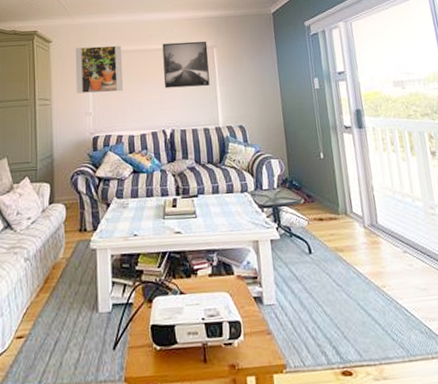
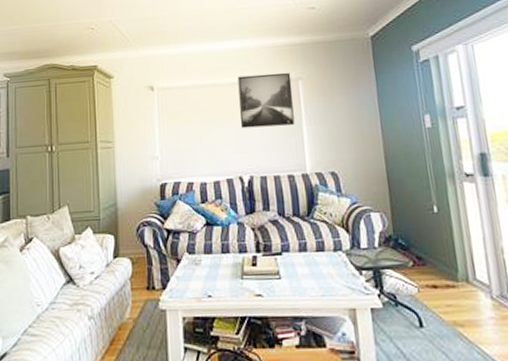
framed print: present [75,45,123,94] -> none [139,79,193,135]

